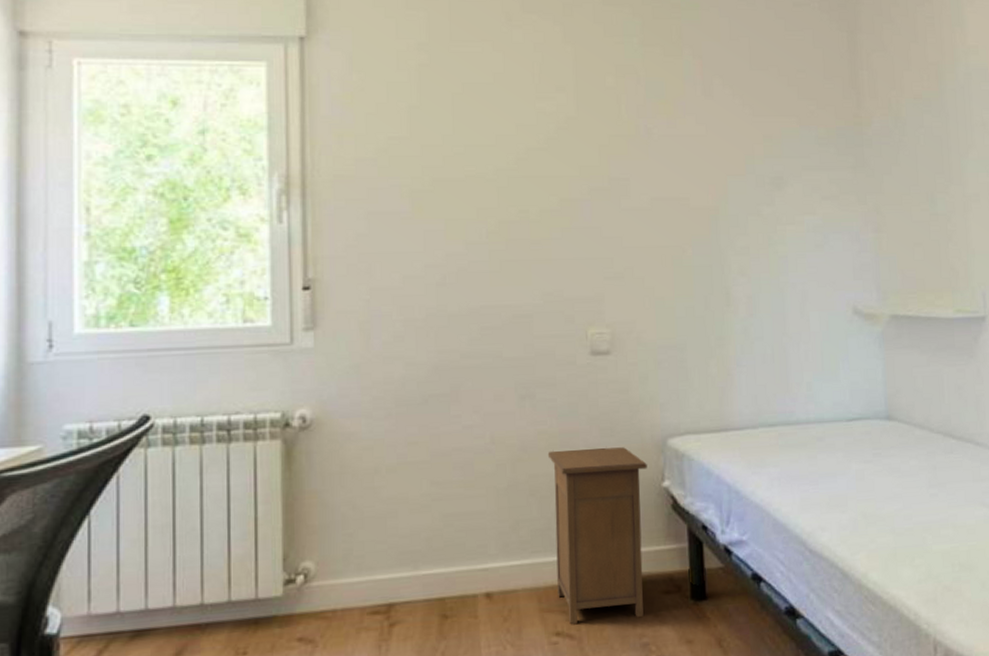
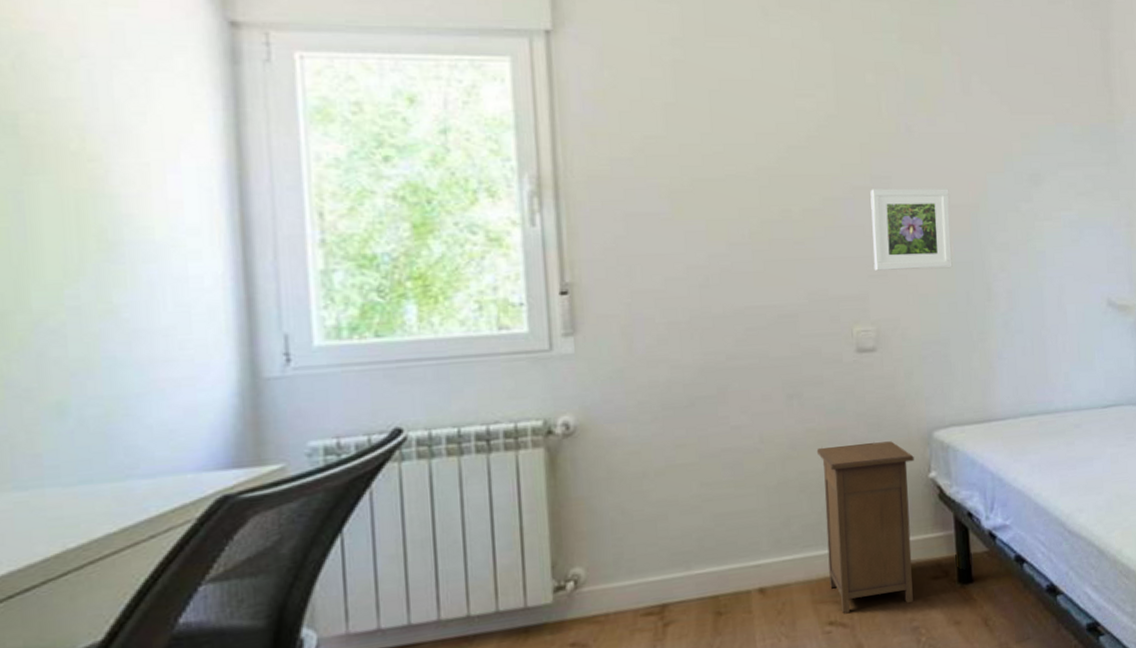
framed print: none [608,190,691,273] -> present [870,188,953,271]

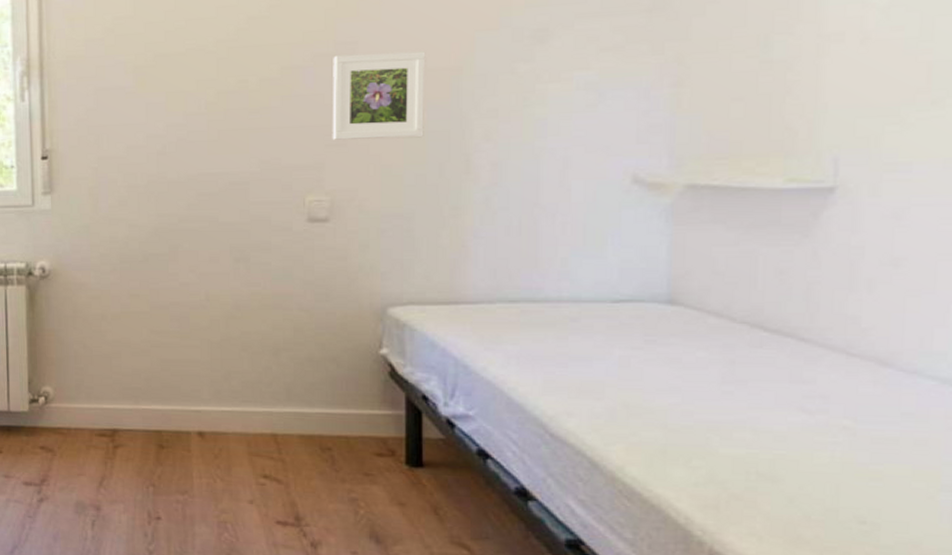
nightstand: present [816,441,914,614] -> none [260,311,364,473]

